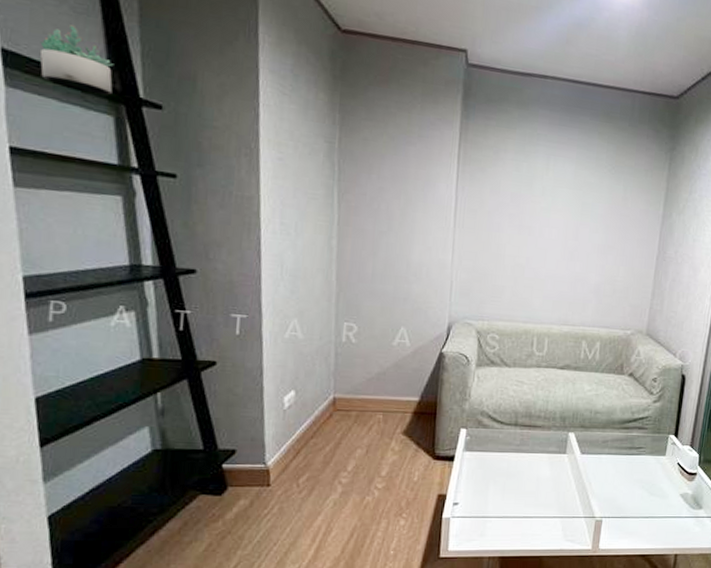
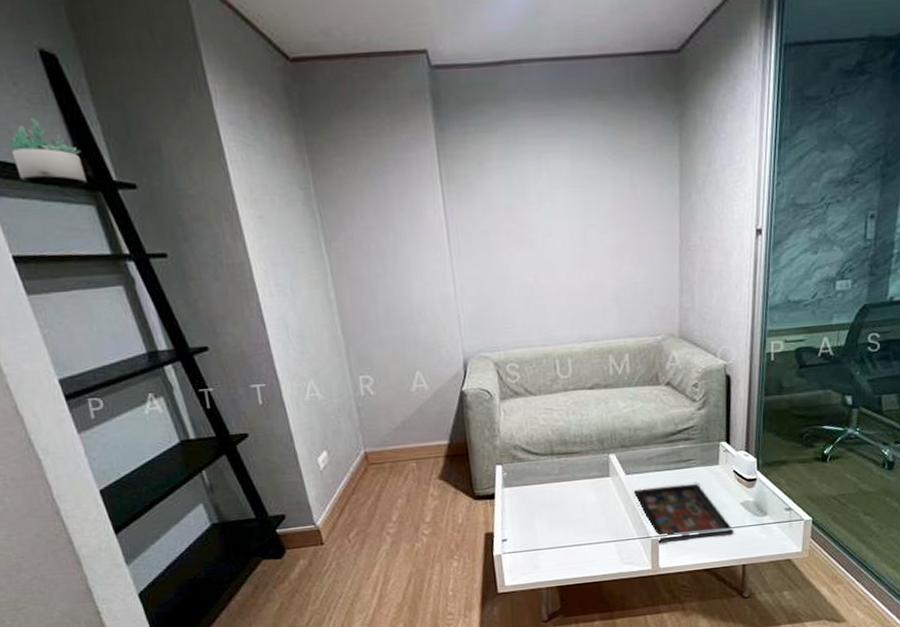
decorative tray: none [584,469,672,525] -> present [632,484,735,544]

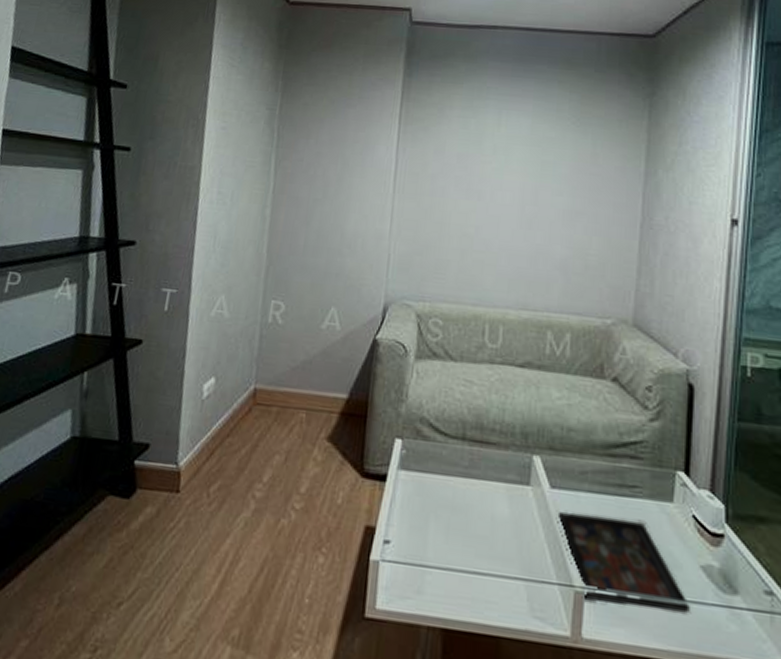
succulent plant: present [9,118,87,187] -> none [37,22,94,80]

